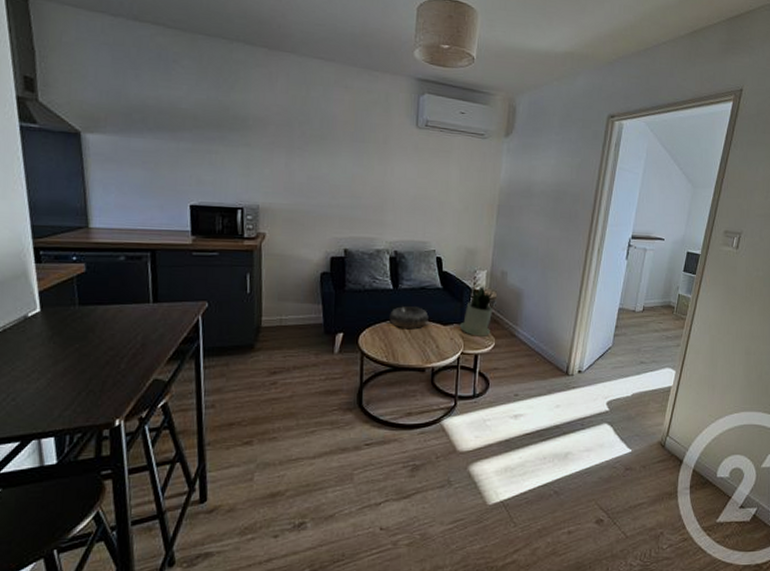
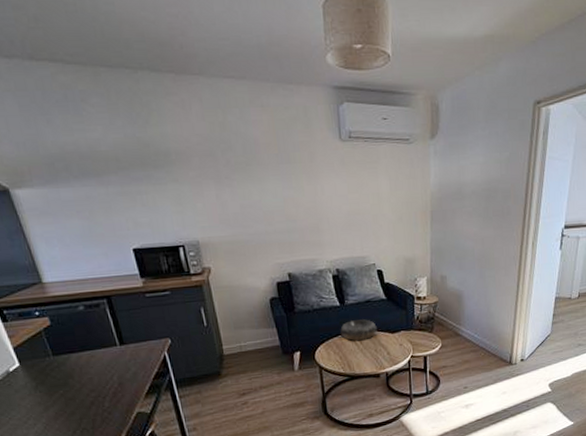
planter: present [459,285,494,336] -> none [406,291,437,340]

